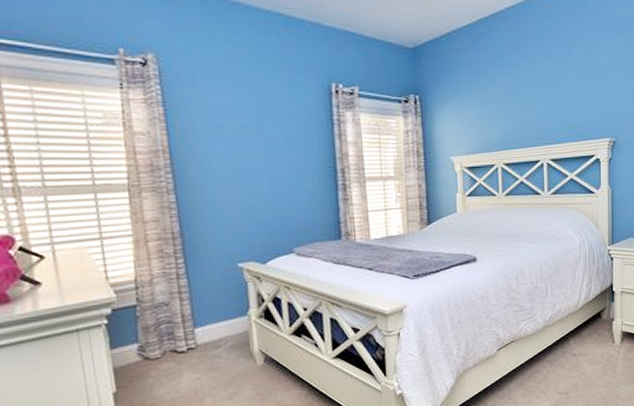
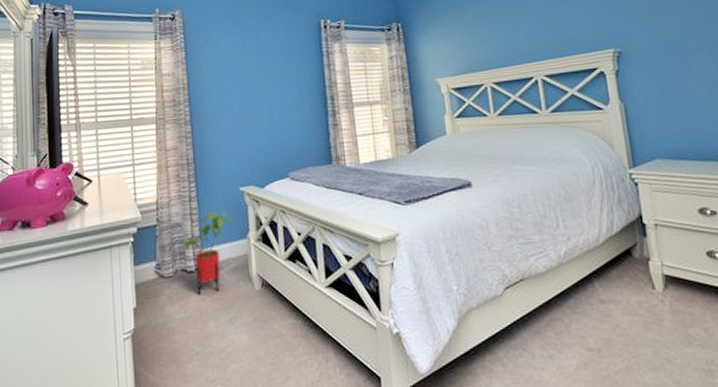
house plant: none [170,289,231,375] -> present [182,212,234,296]

